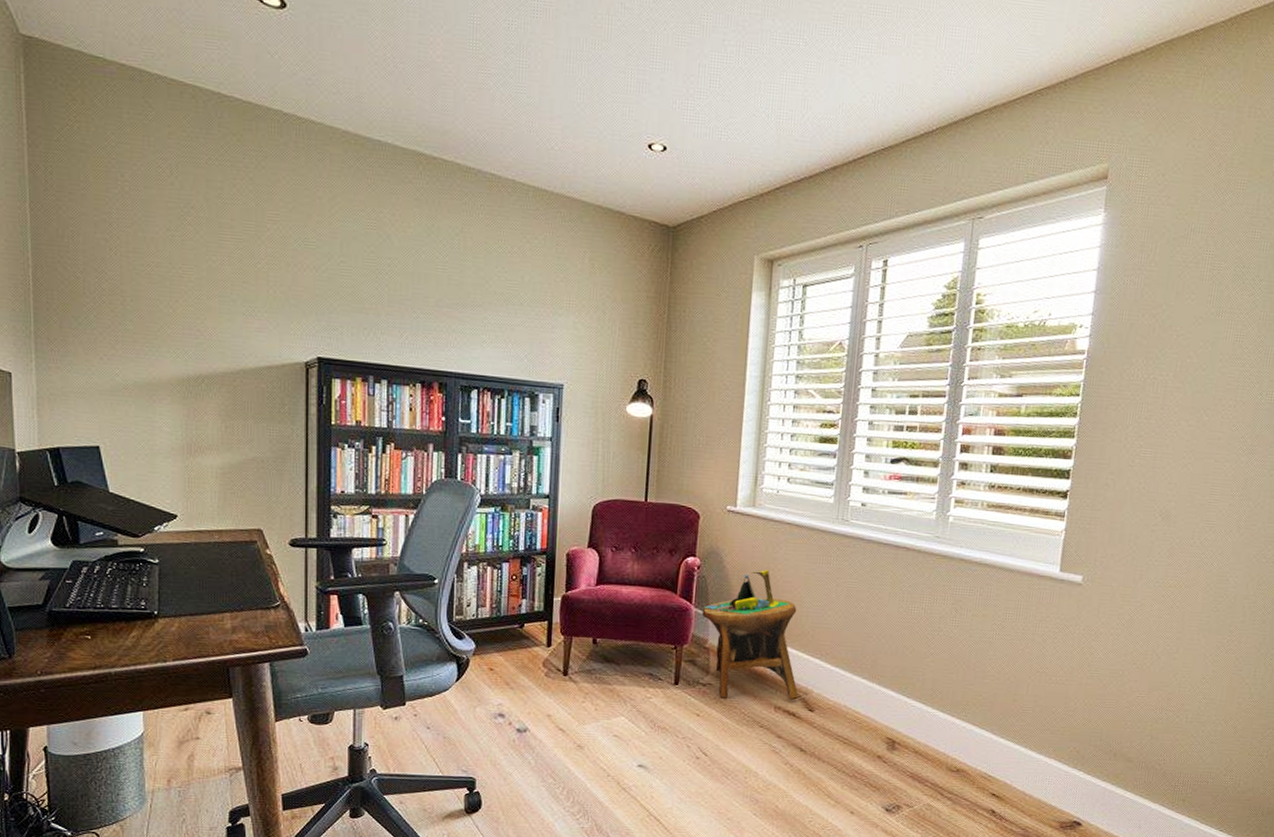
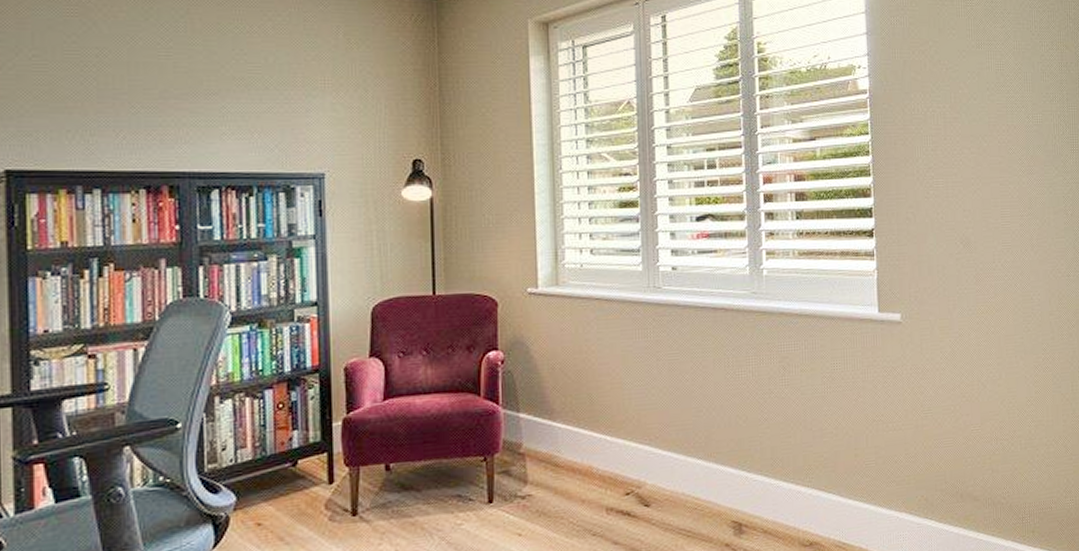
side table: present [701,569,799,699] -> none [511,352,631,510]

